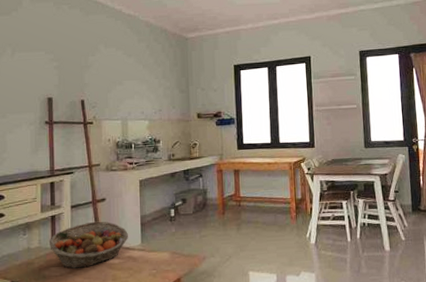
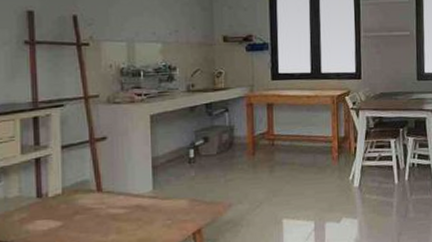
fruit basket: present [48,221,128,269] -> none [32,164,136,221]

